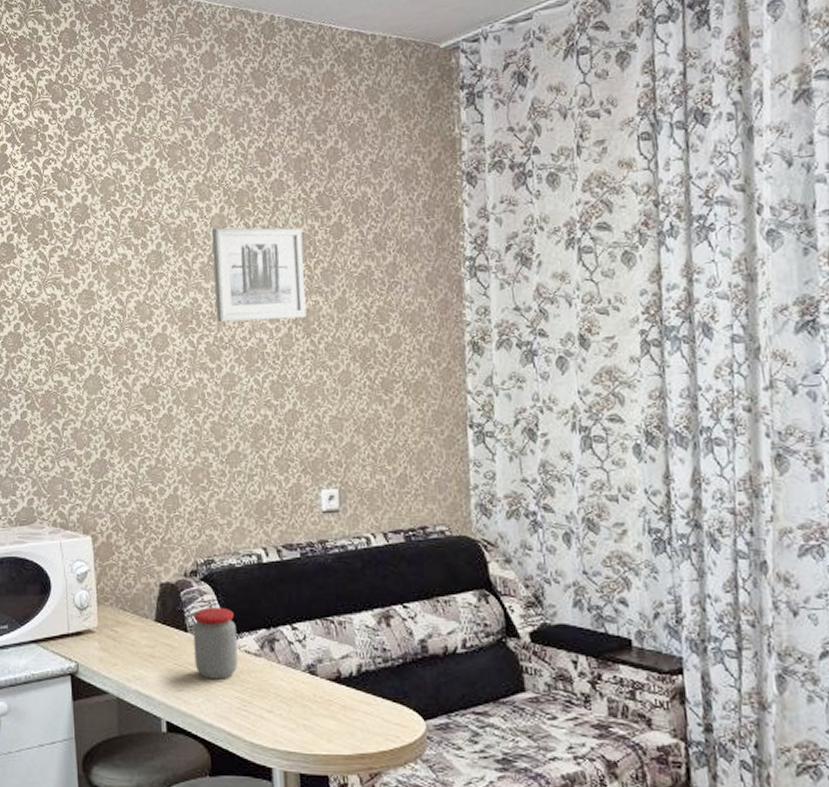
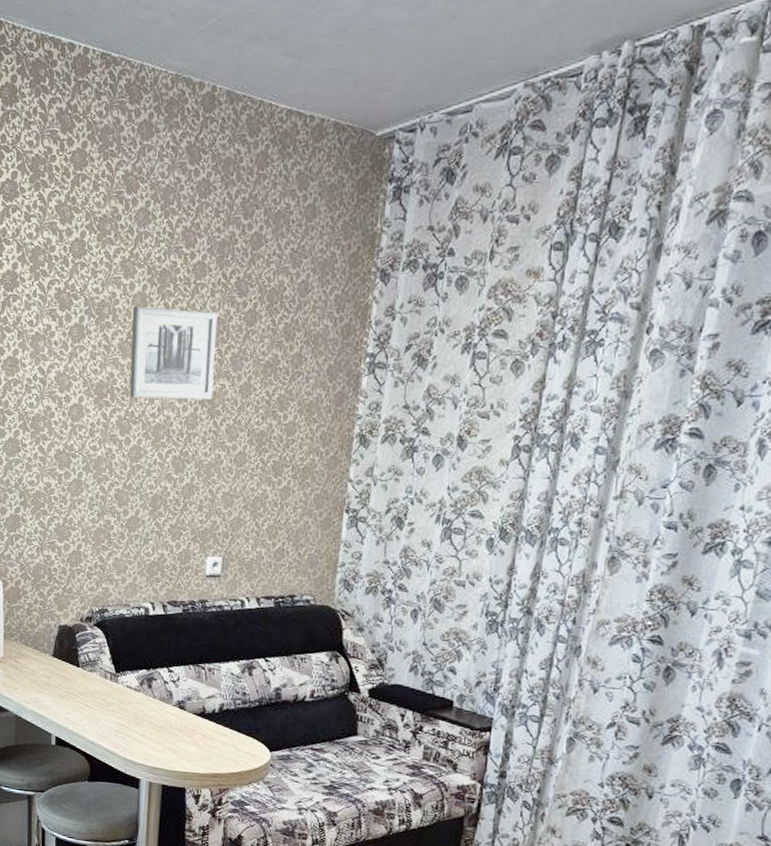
jar: present [193,607,238,679] -> none [83,648,121,707]

